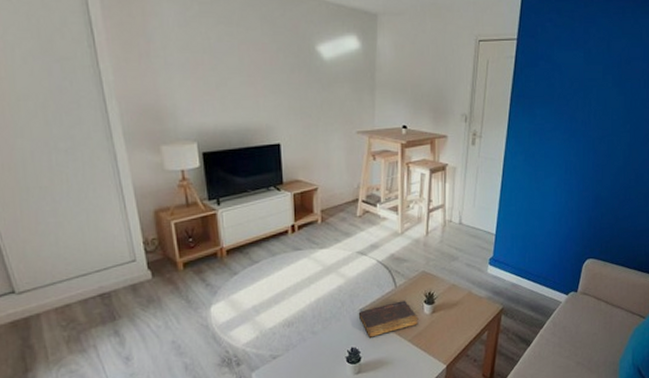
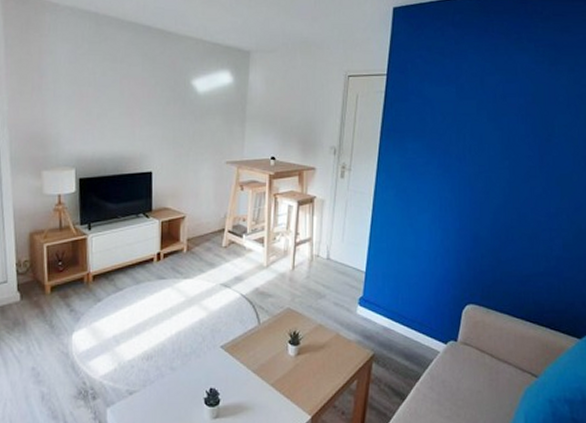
book: present [358,300,419,339] -> none [219,339,282,380]

